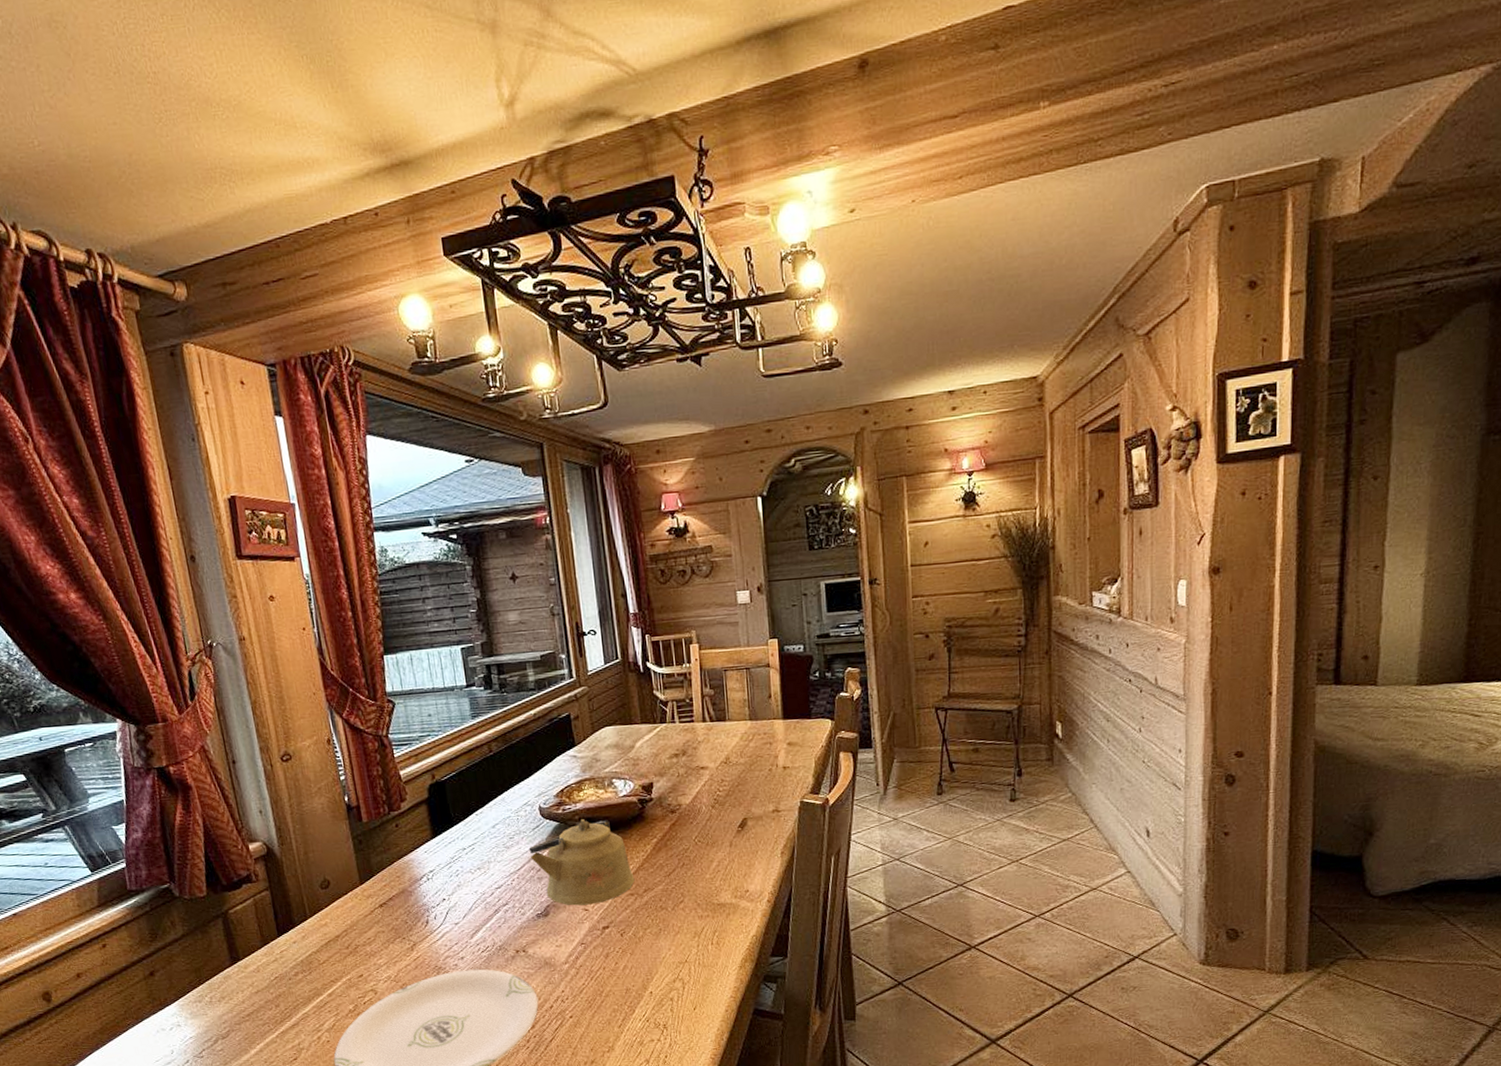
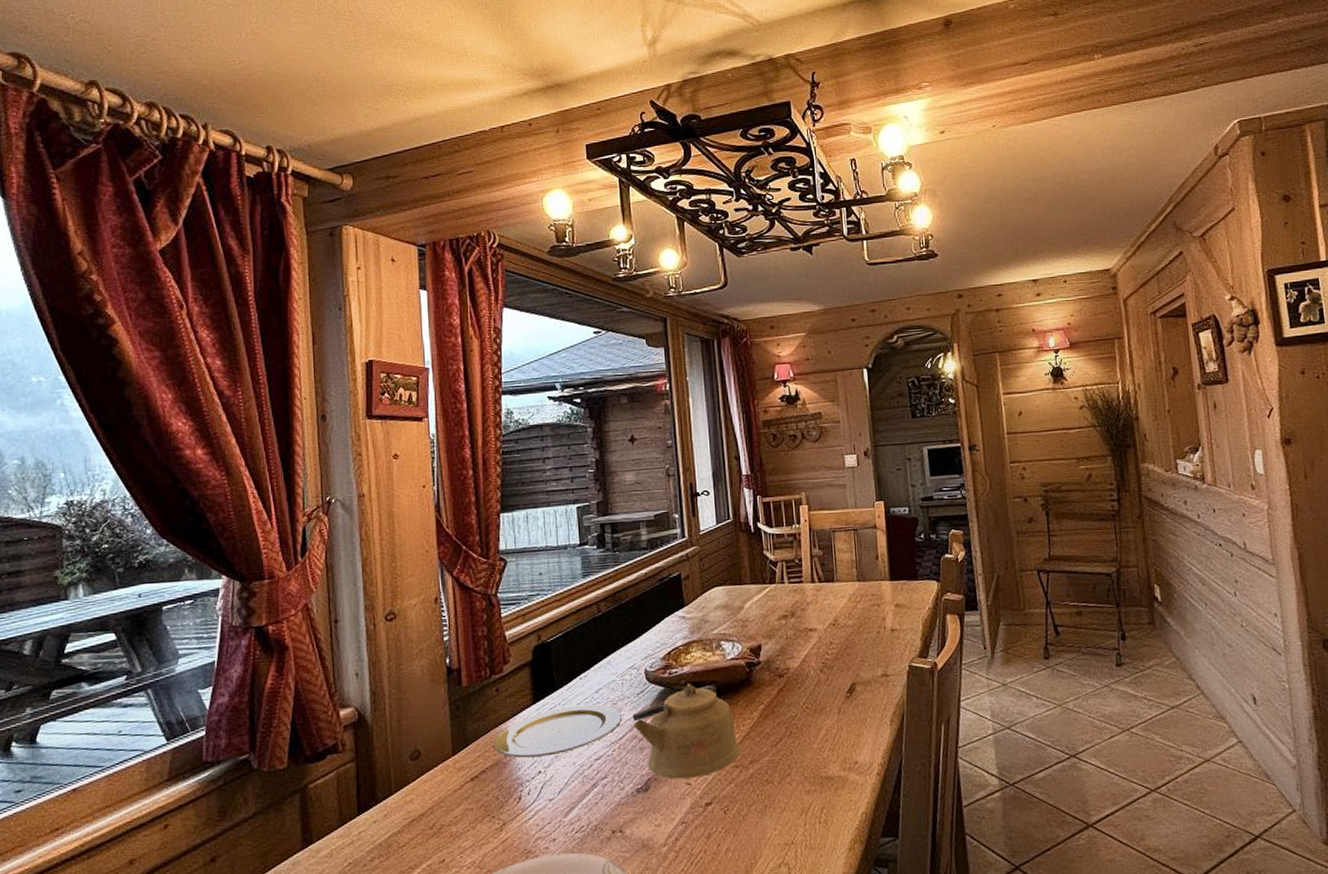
plate: none [398,838,520,887] -> present [493,703,623,758]

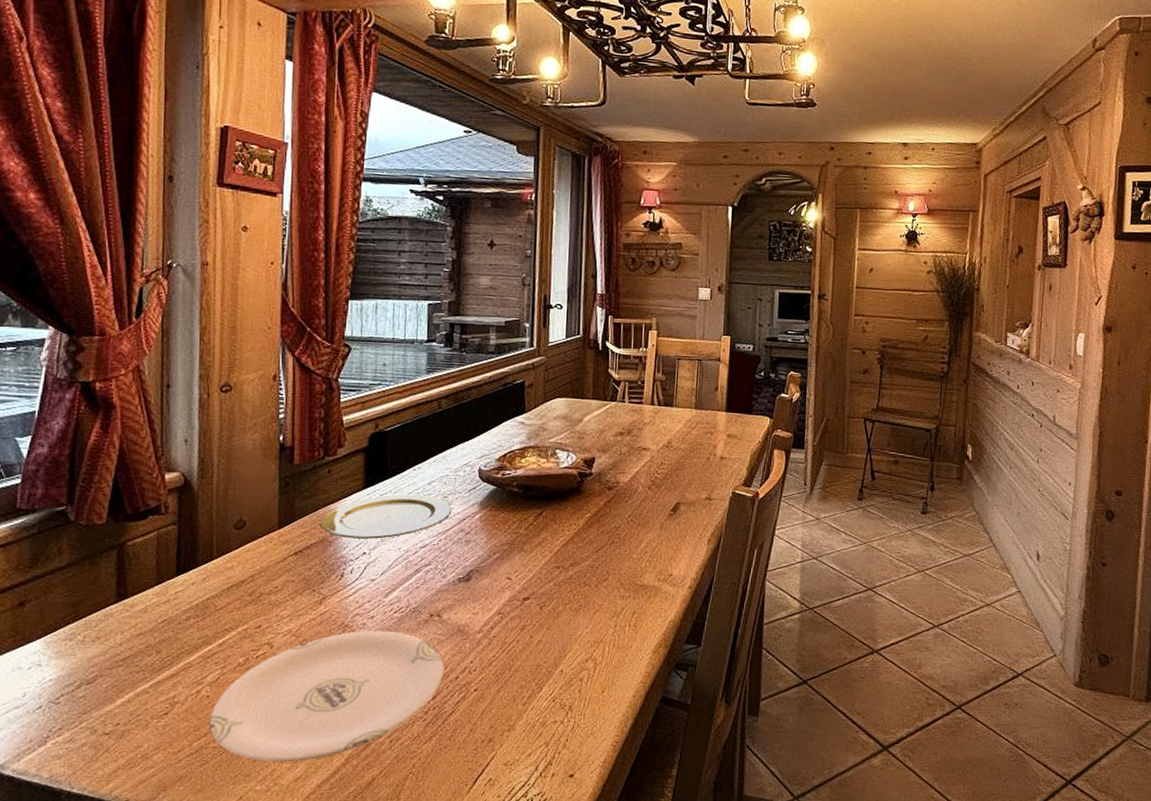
kettle: present [632,684,740,779] -> none [461,486,563,574]

